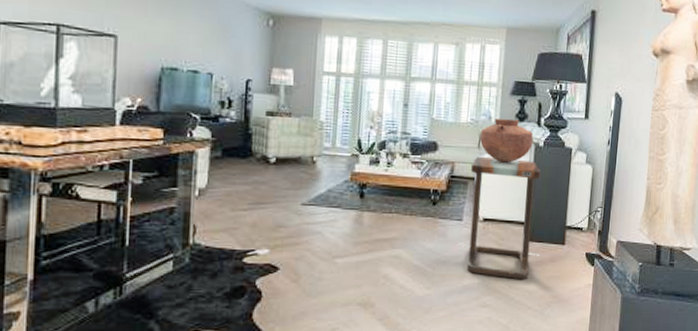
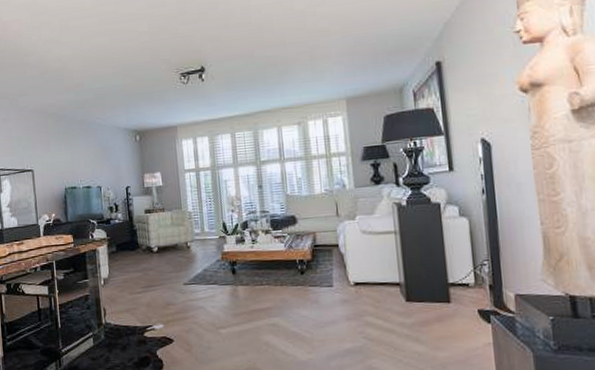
side table: present [464,156,541,280] -> none [333,221,423,342]
vase: present [479,118,534,163] -> none [336,184,395,227]

